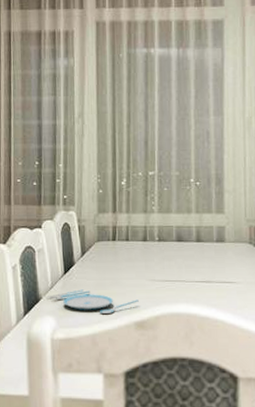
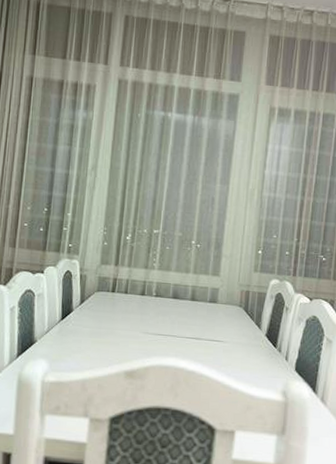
plate: present [46,289,139,315] -> none [41,336,131,362]

